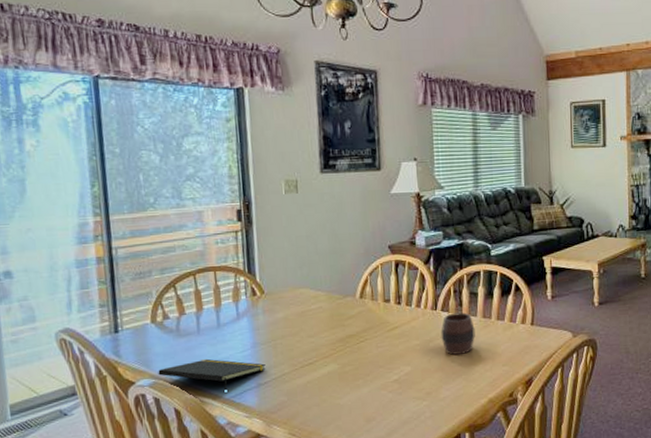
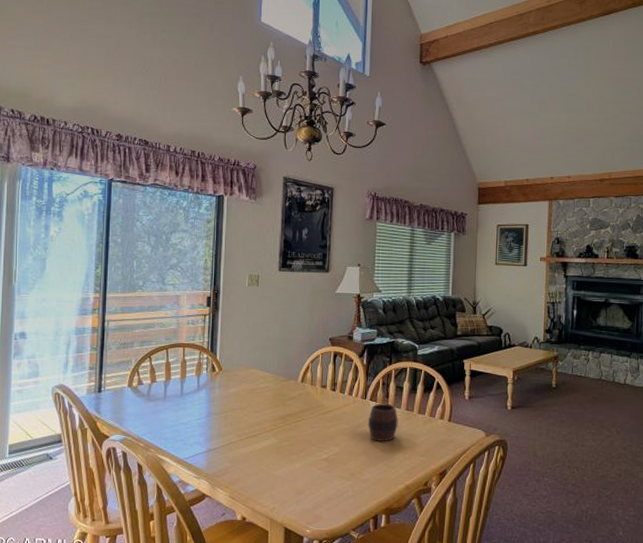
notepad: present [158,358,266,390] -> none [128,422,216,451]

